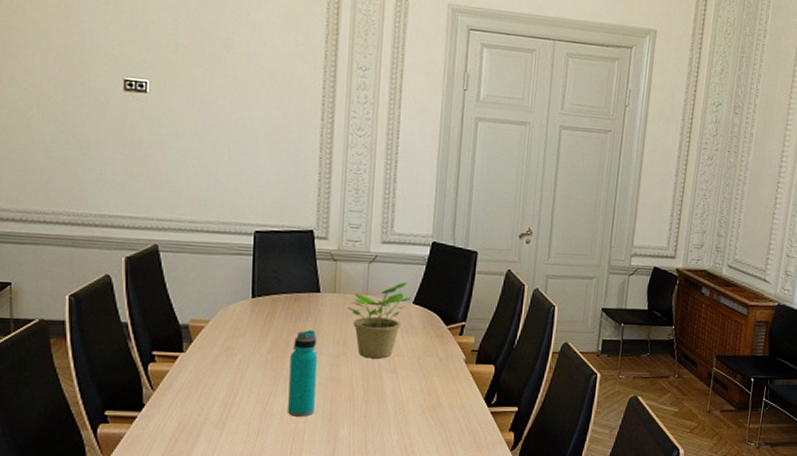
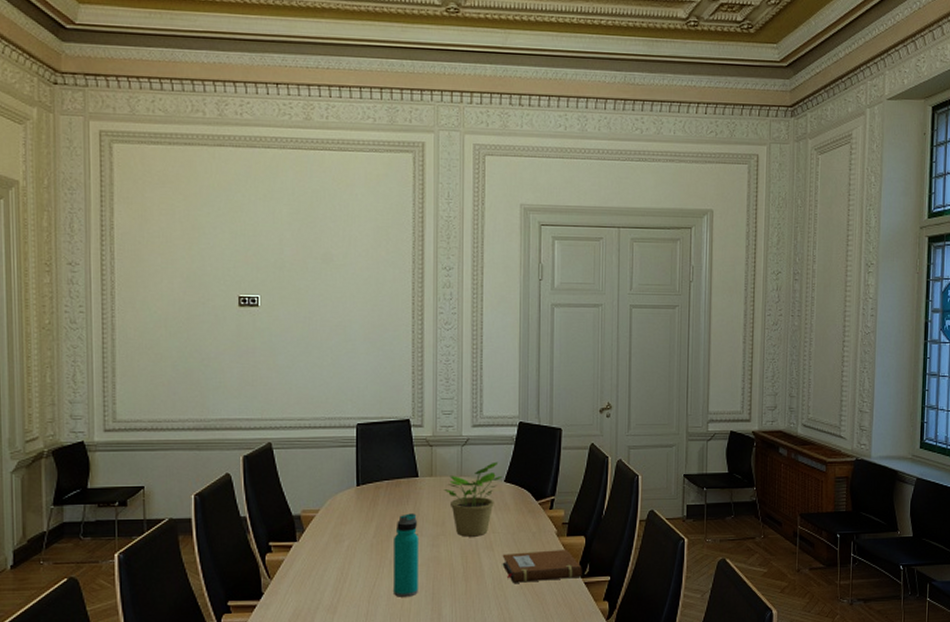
notebook: none [405,377,490,409] -> present [502,549,582,583]

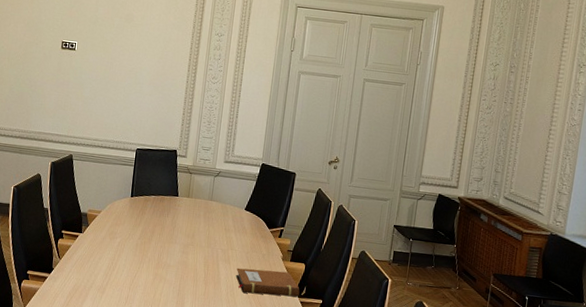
water bottle: present [394,513,418,597] -> none [149,224,174,290]
potted plant: present [444,461,503,537] -> none [197,192,244,251]

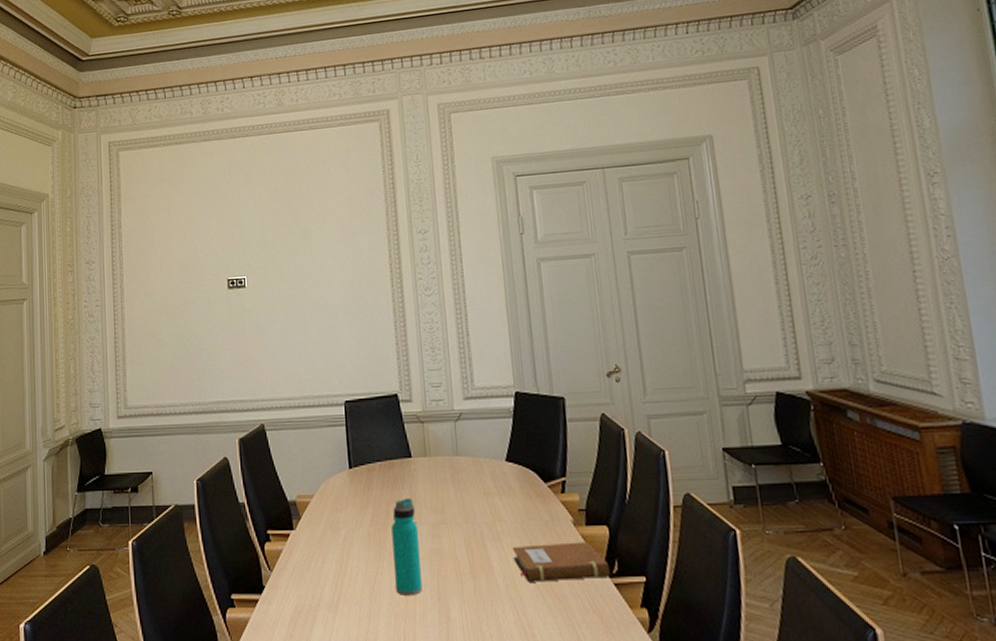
water bottle: none [149,224,174,290] -> present [391,498,422,595]

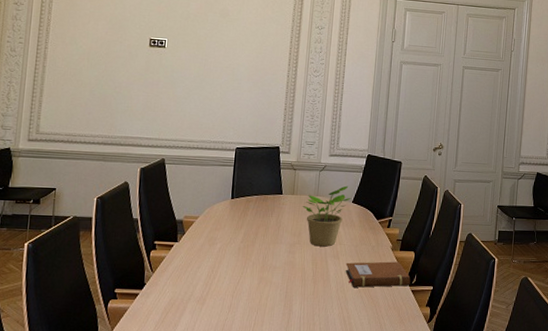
water bottle: present [391,498,422,595] -> none [254,224,278,294]
potted plant: none [440,438,503,526] -> present [302,185,351,247]

